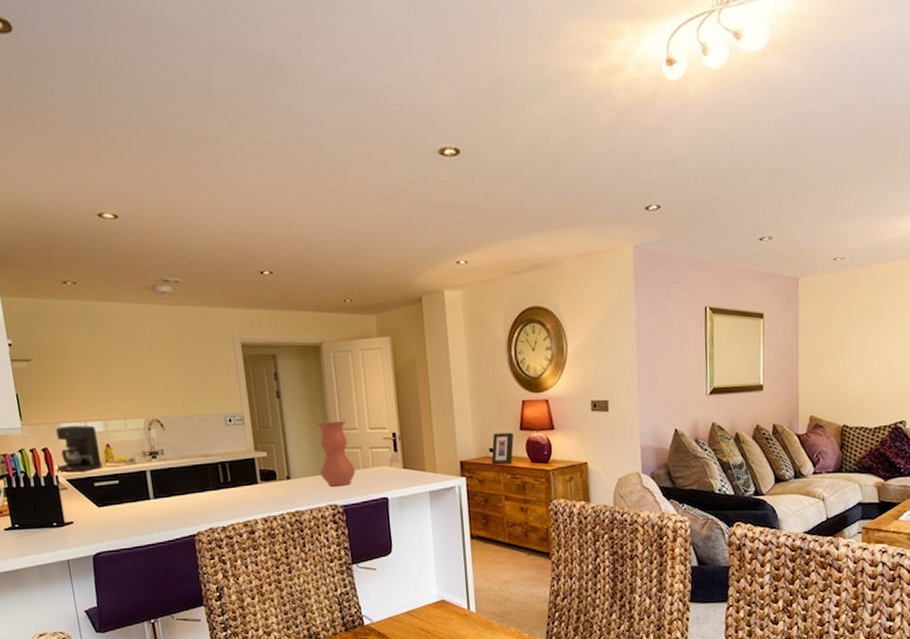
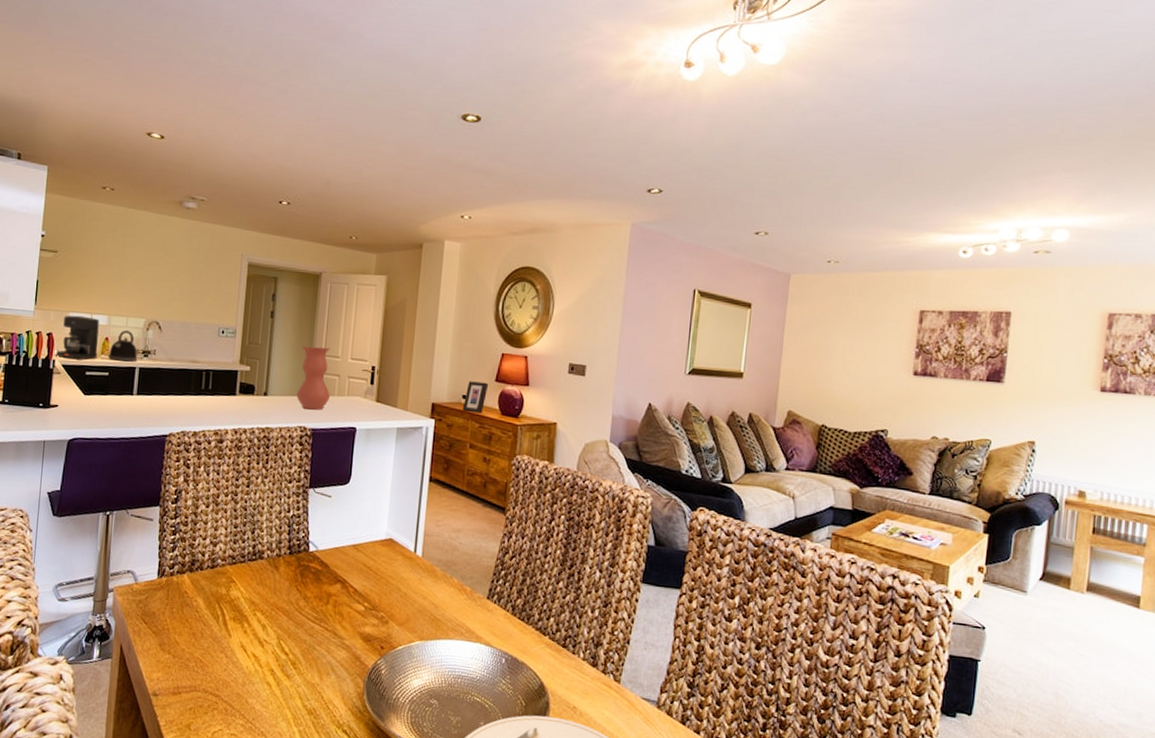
kettle: none [114,434,146,468] -> present [108,330,138,363]

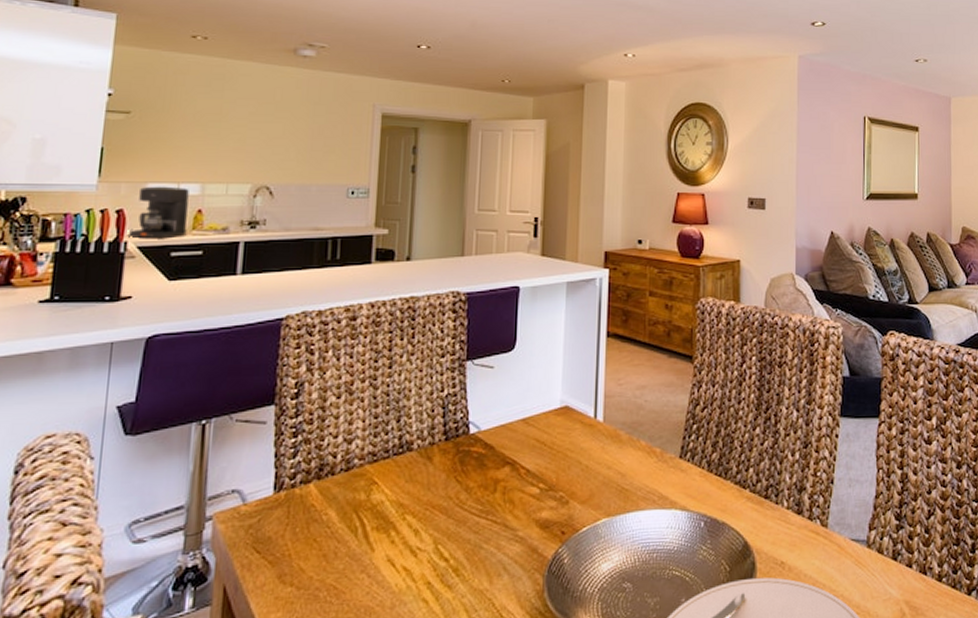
kettle: present [108,330,138,363] -> none [202,200,242,237]
vase: present [296,346,330,411] -> none [446,202,487,273]
picture frame: present [462,381,489,414] -> none [638,224,666,258]

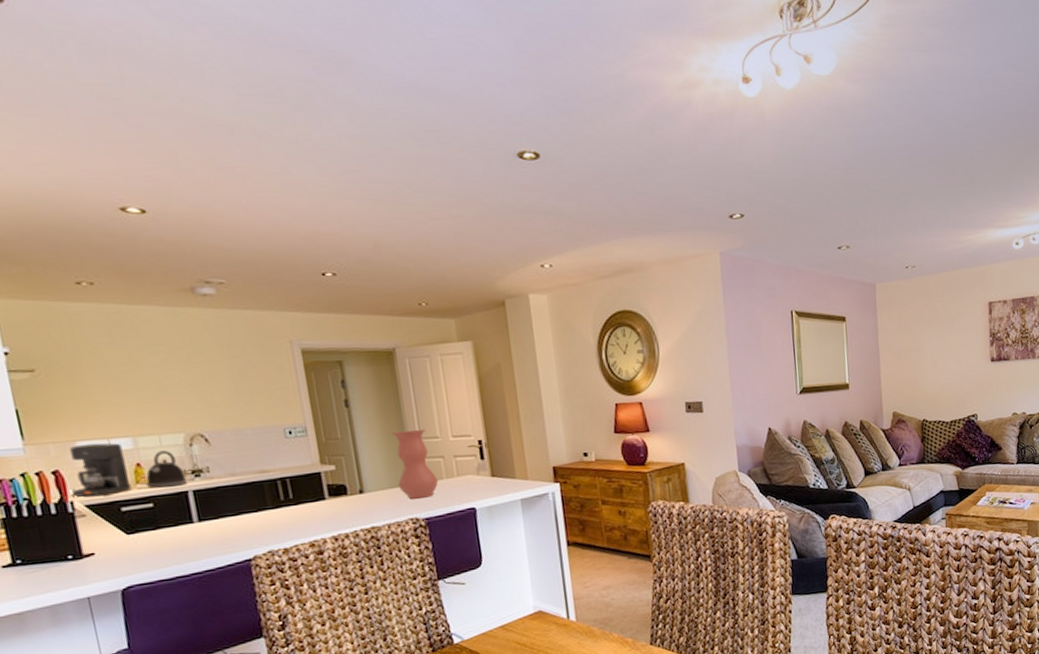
kettle: none [202,200,242,237] -> present [146,451,188,489]
vase: none [446,202,487,273] -> present [391,430,438,500]

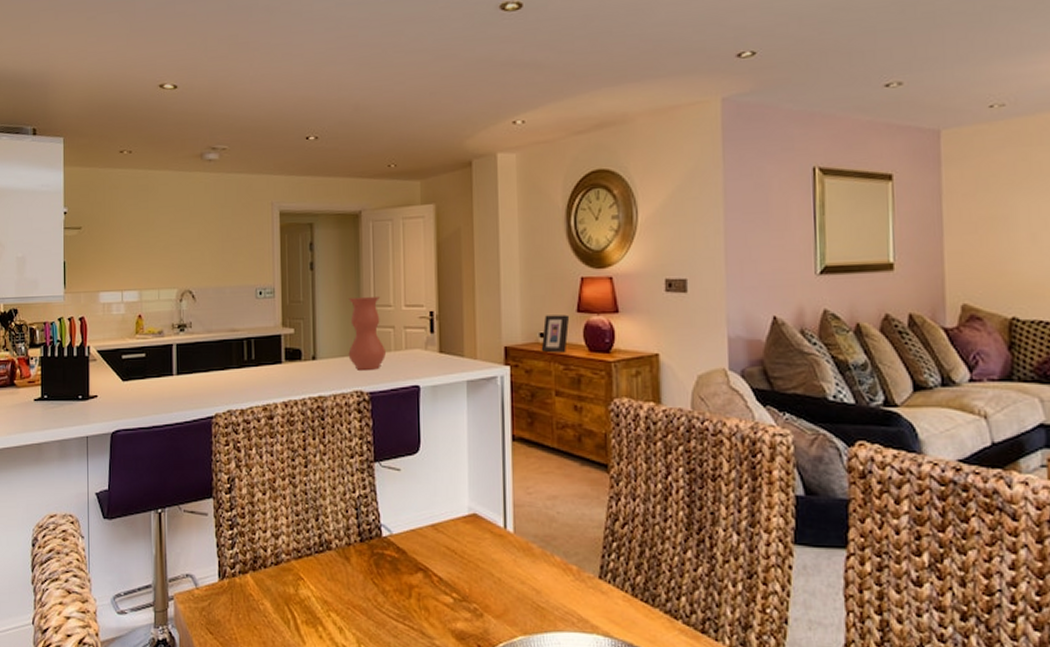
coffee maker: present [70,443,132,497] -> none [90,294,132,343]
kettle: present [146,451,188,489] -> none [143,305,174,341]
picture frame: none [585,436,609,469] -> present [541,314,570,353]

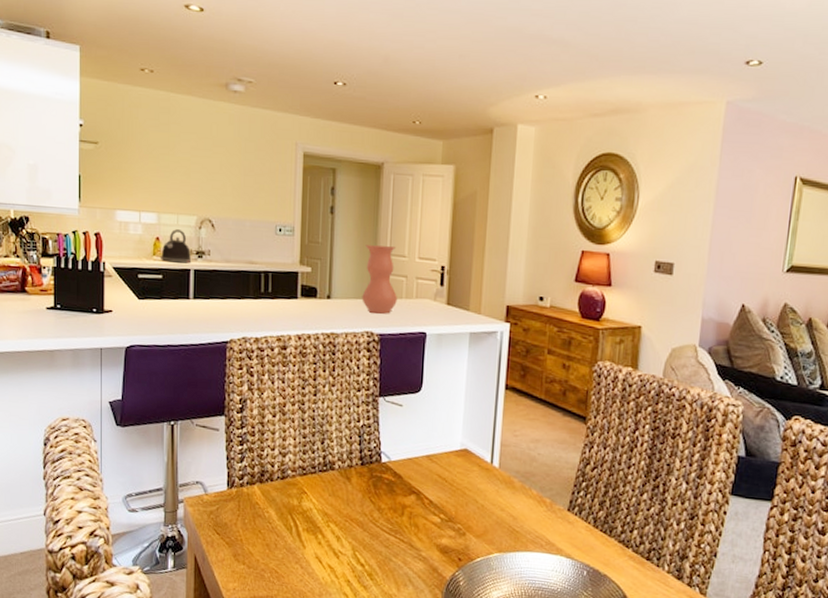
kettle: none [143,305,174,341] -> present [161,229,192,265]
picture frame: present [541,314,570,353] -> none [539,281,568,317]

